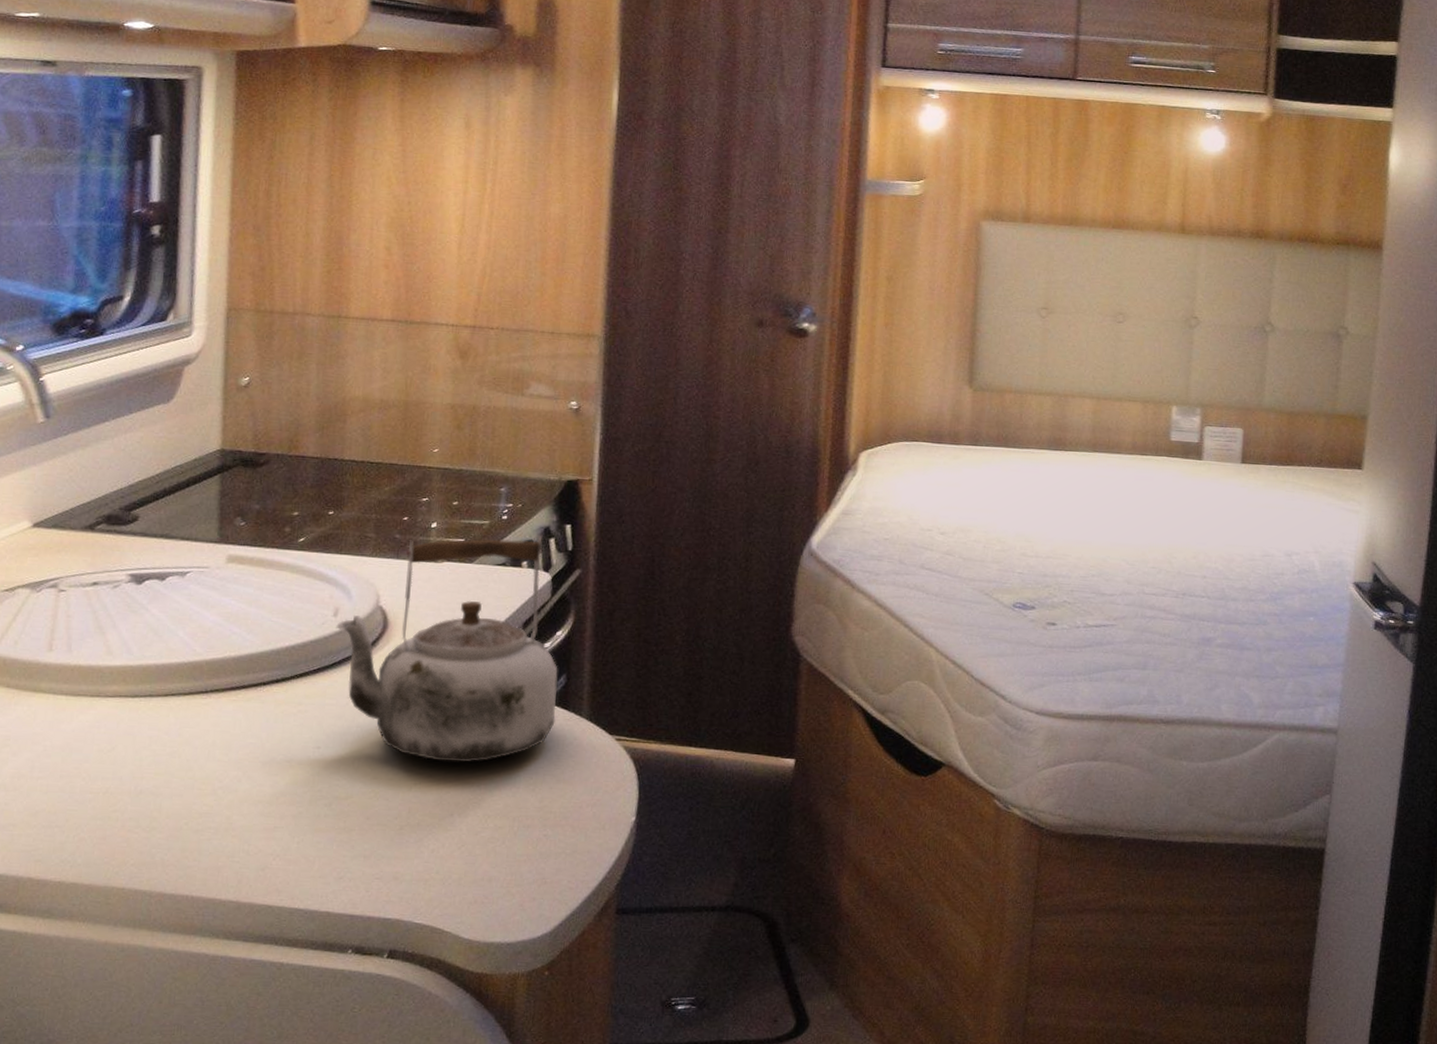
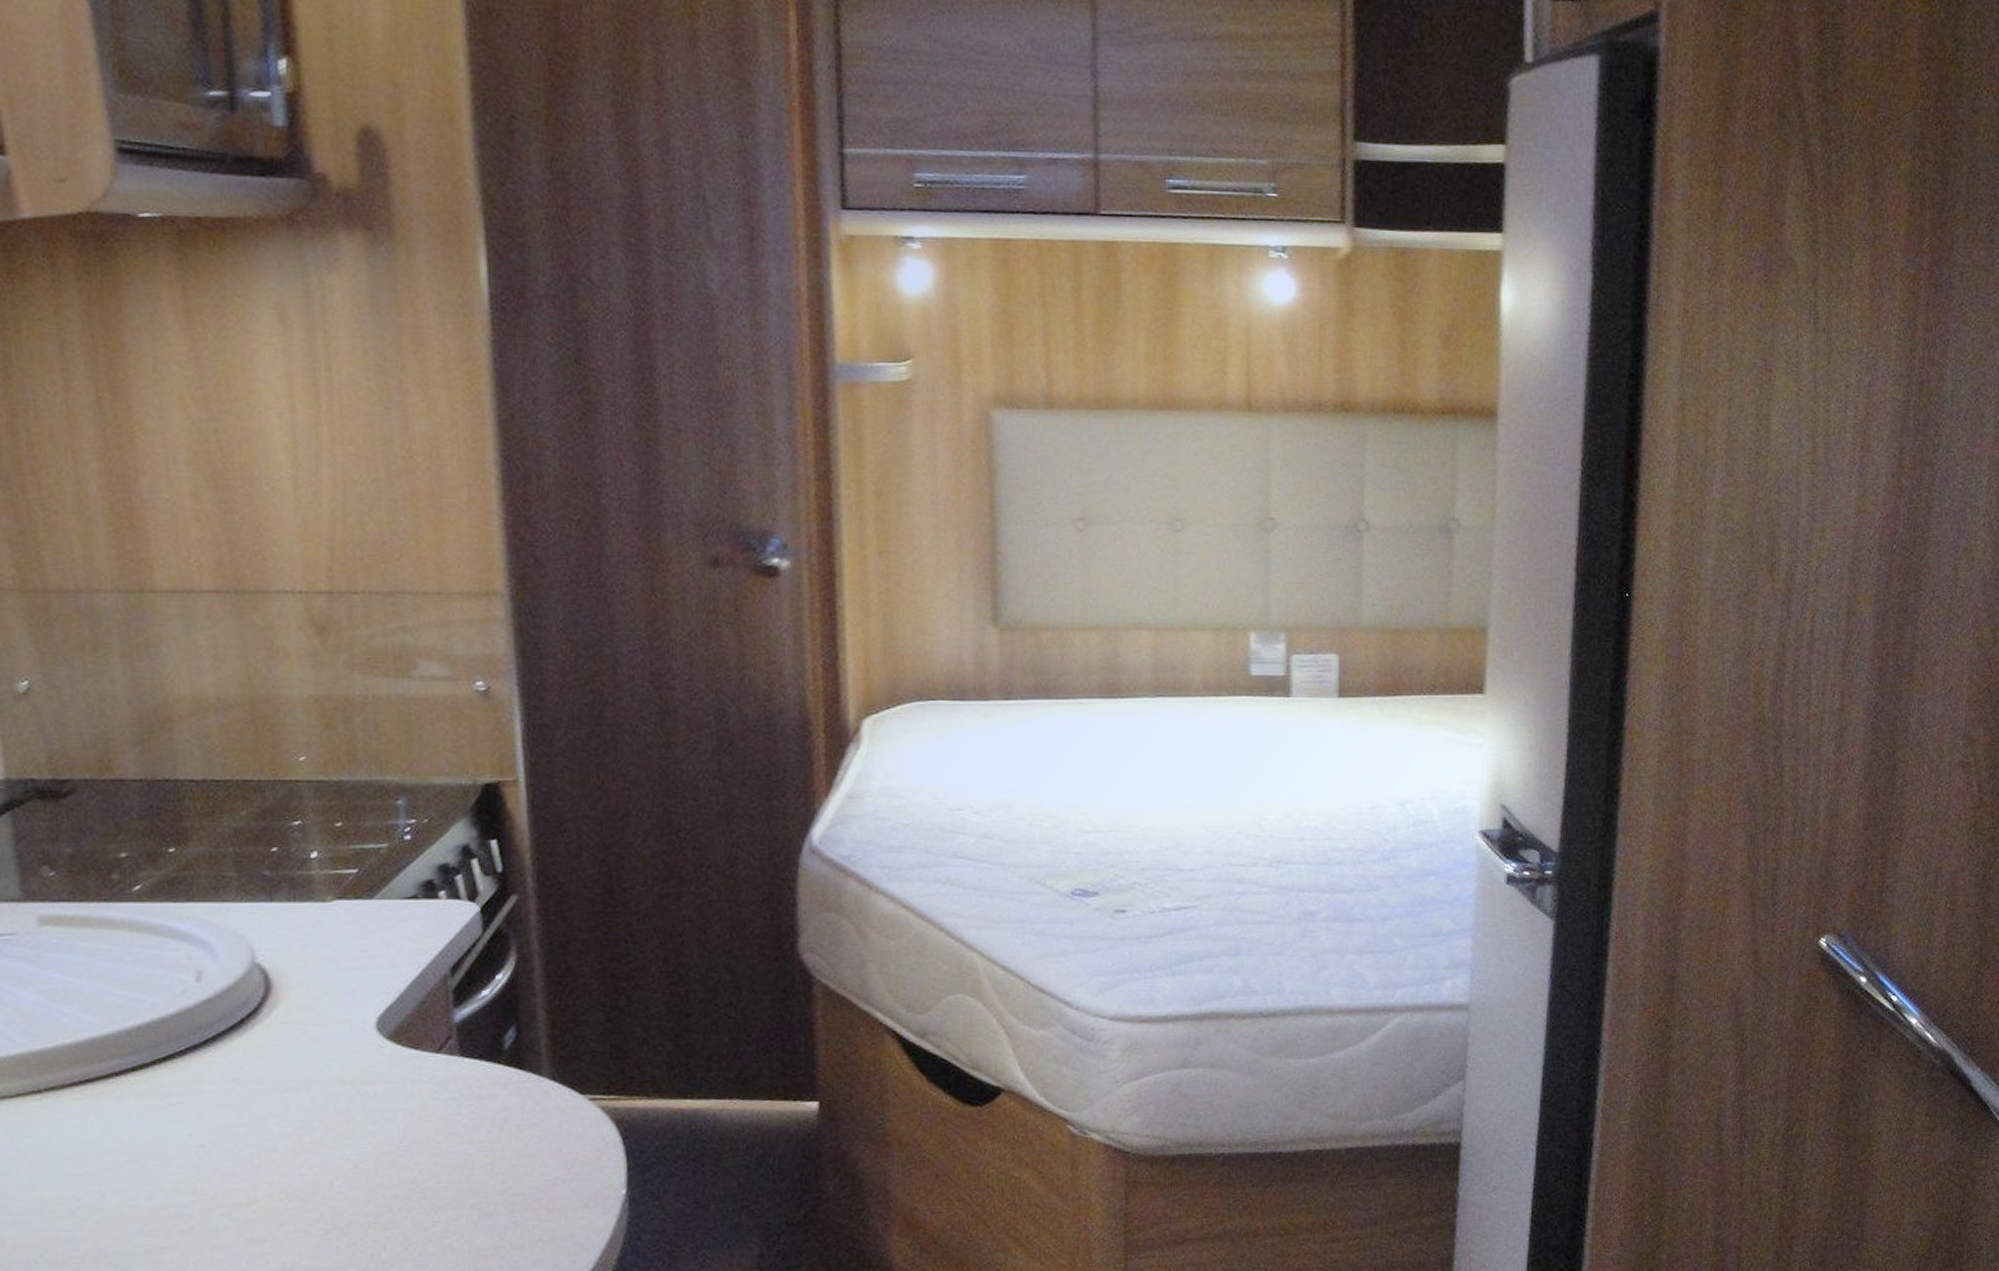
kettle: present [336,536,558,763] -> none [202,857,509,1148]

